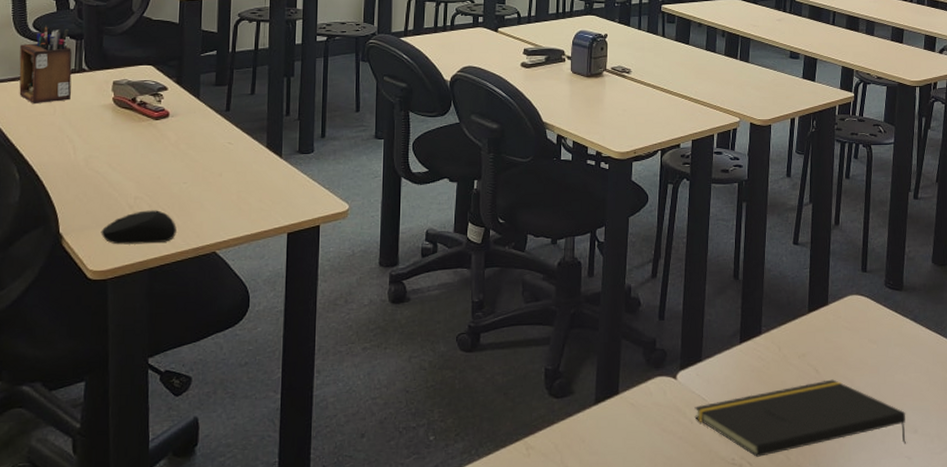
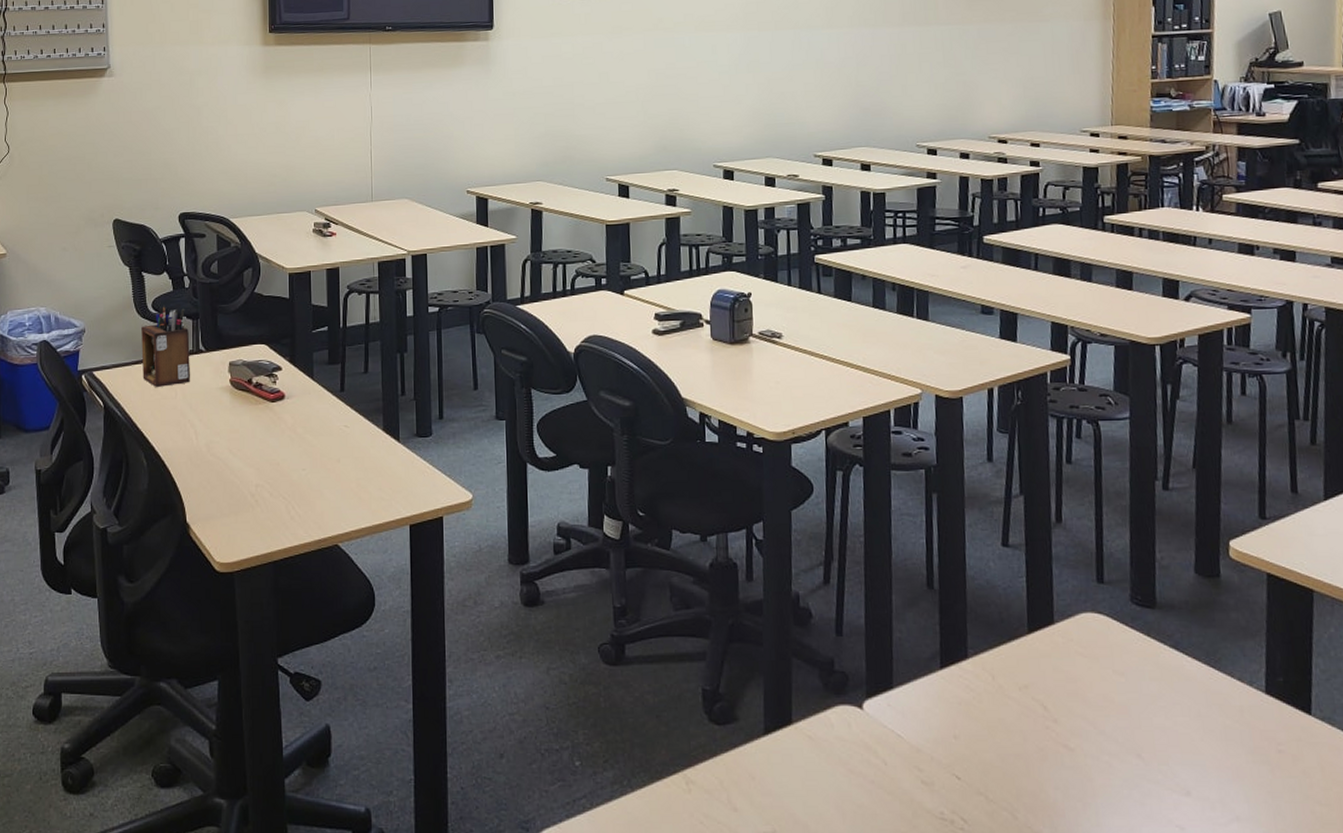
computer mouse: present [100,210,177,245] -> none [225,499,298,536]
notepad: present [694,379,906,457] -> none [888,719,1176,812]

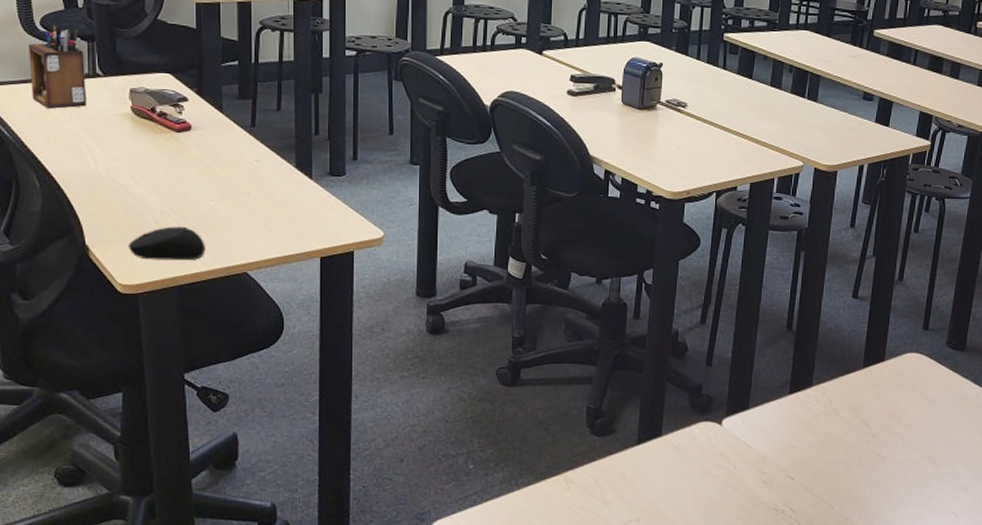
computer mouse: none [225,499,298,536] -> present [128,226,206,261]

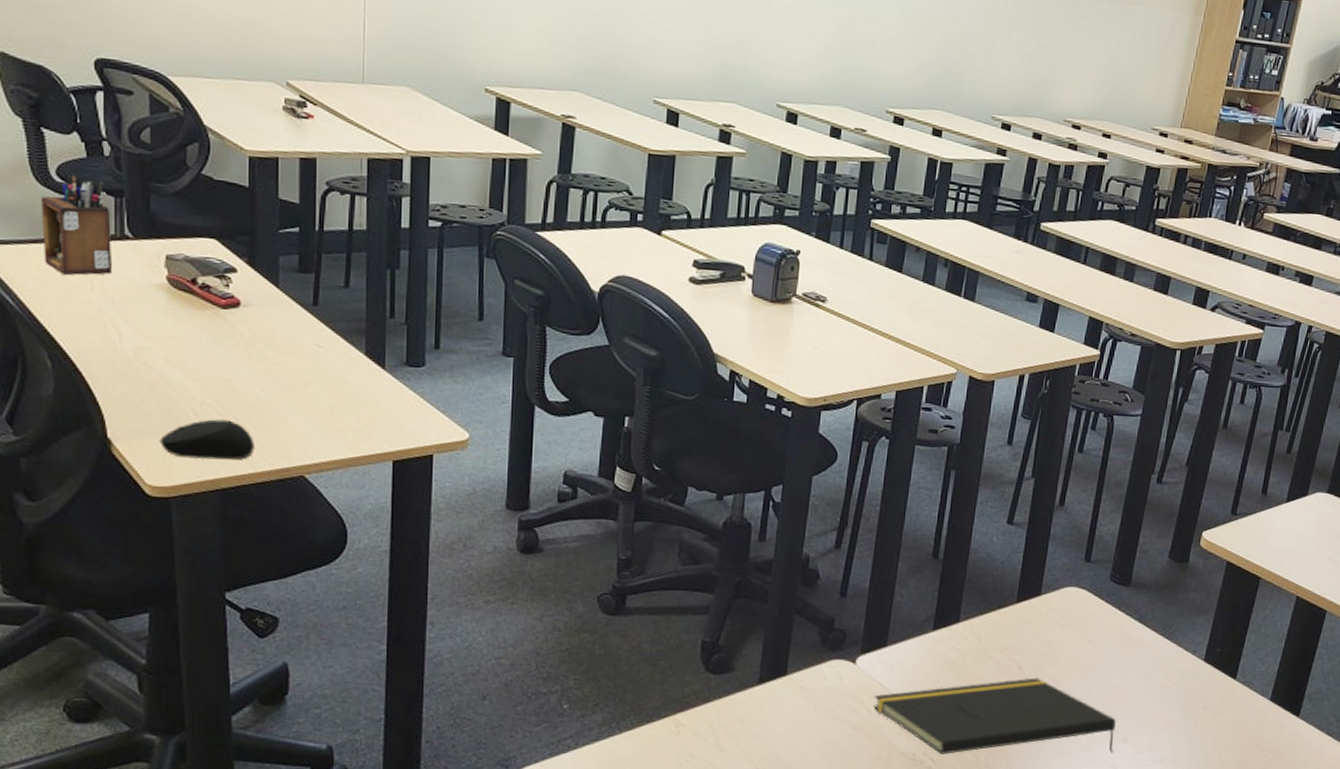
notepad: none [738,435,957,504] -> present [873,677,1117,754]

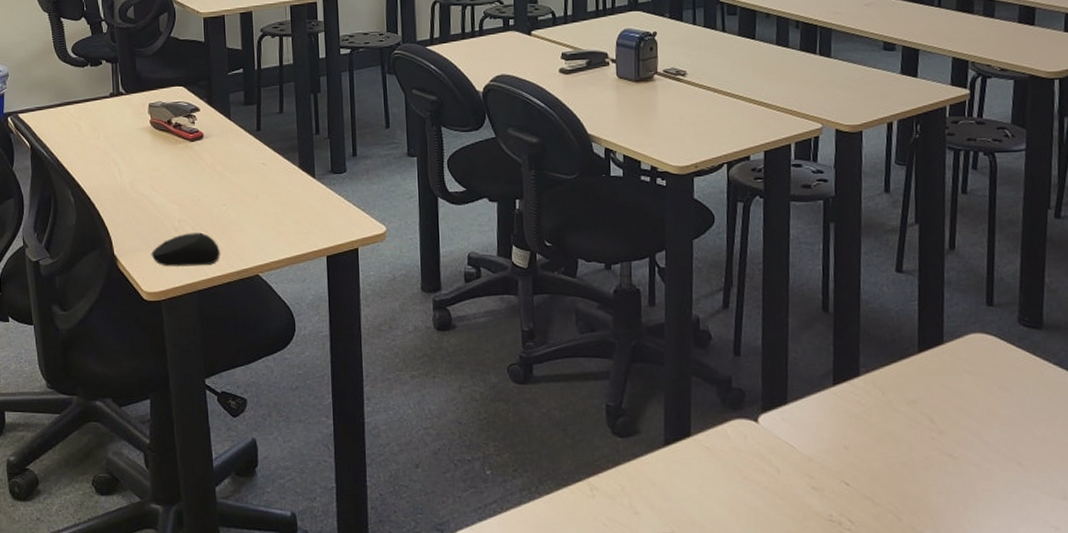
desk organizer: present [41,173,111,276] -> none [63,49,112,128]
notepad: present [873,677,1117,754] -> none [781,431,1052,515]

